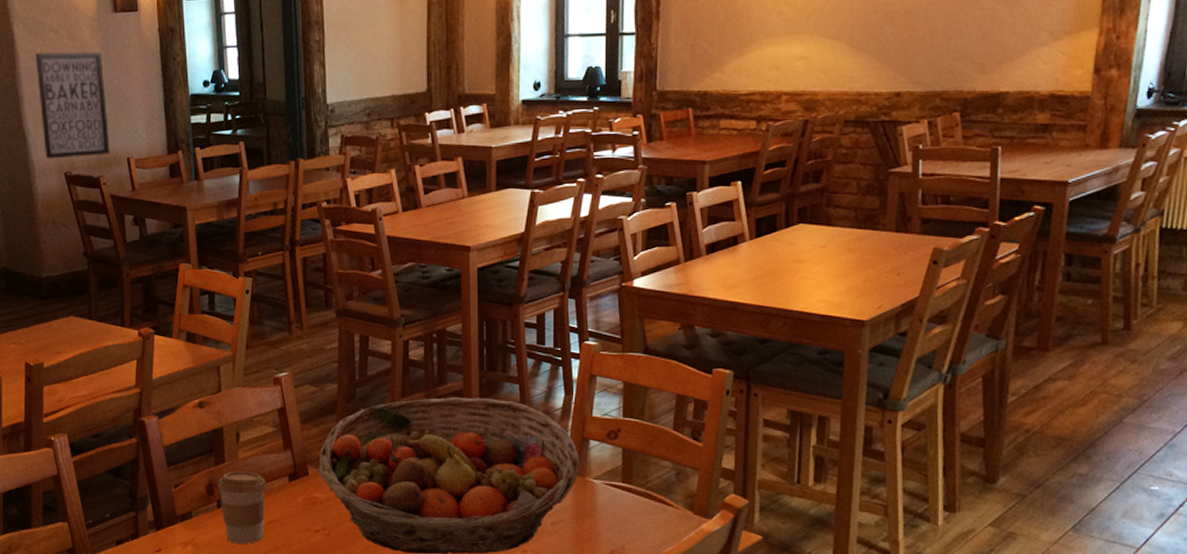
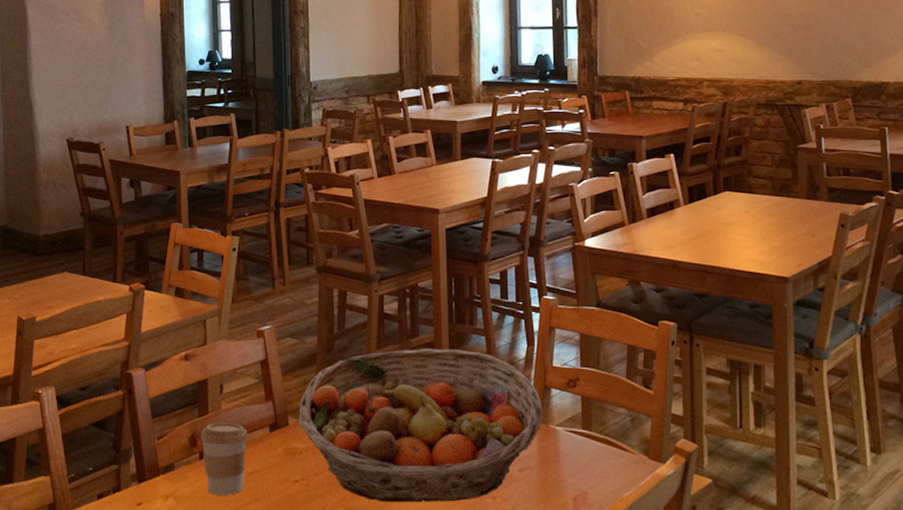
wall art: present [35,51,110,159] -> none [46,32,111,127]

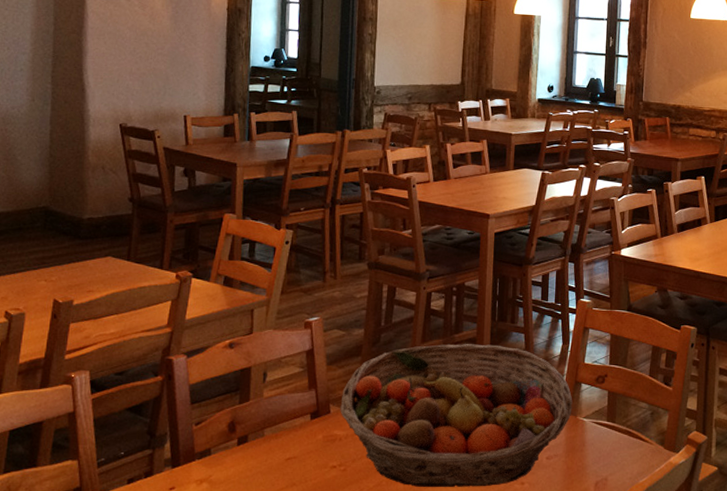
coffee cup: present [200,422,248,495] -> none [239,409,289,480]

